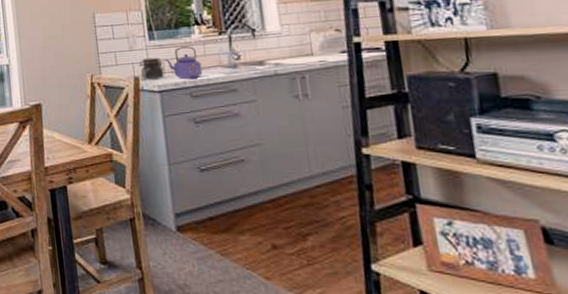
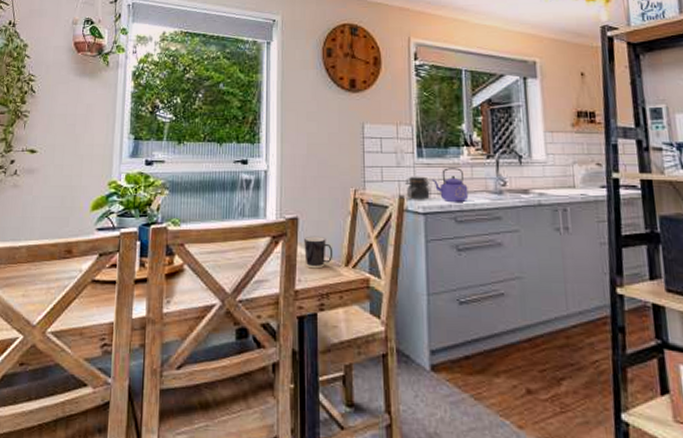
mug: none [49,118,77,148] -> present [304,236,333,269]

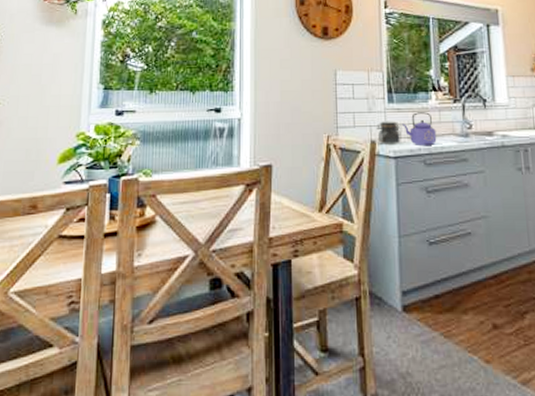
mug: present [304,236,333,269] -> none [278,182,307,215]

